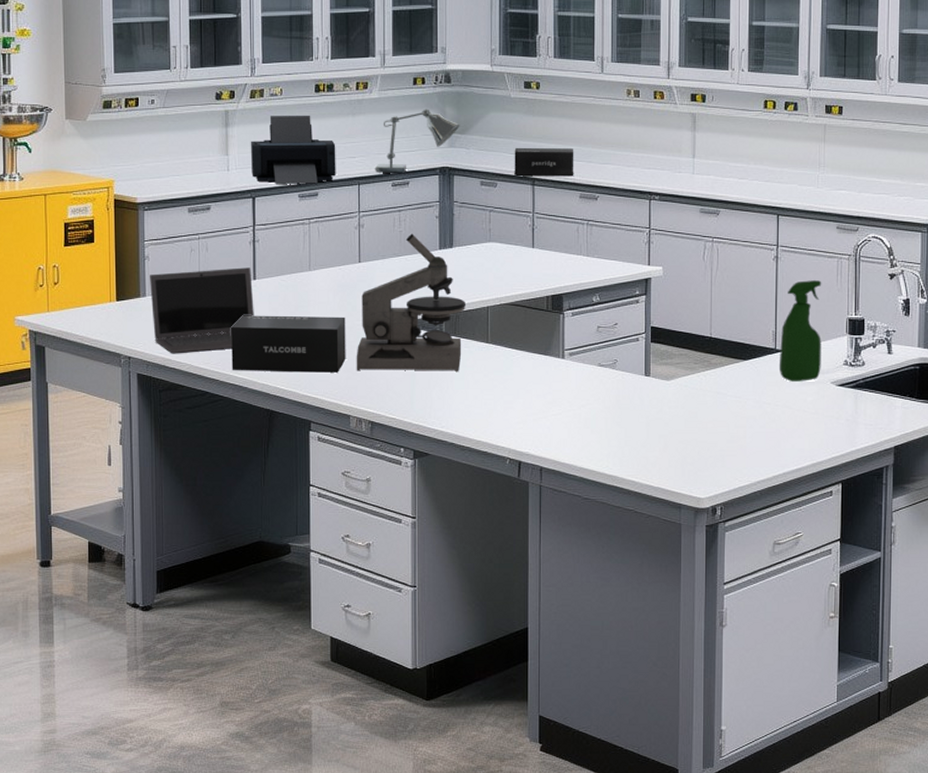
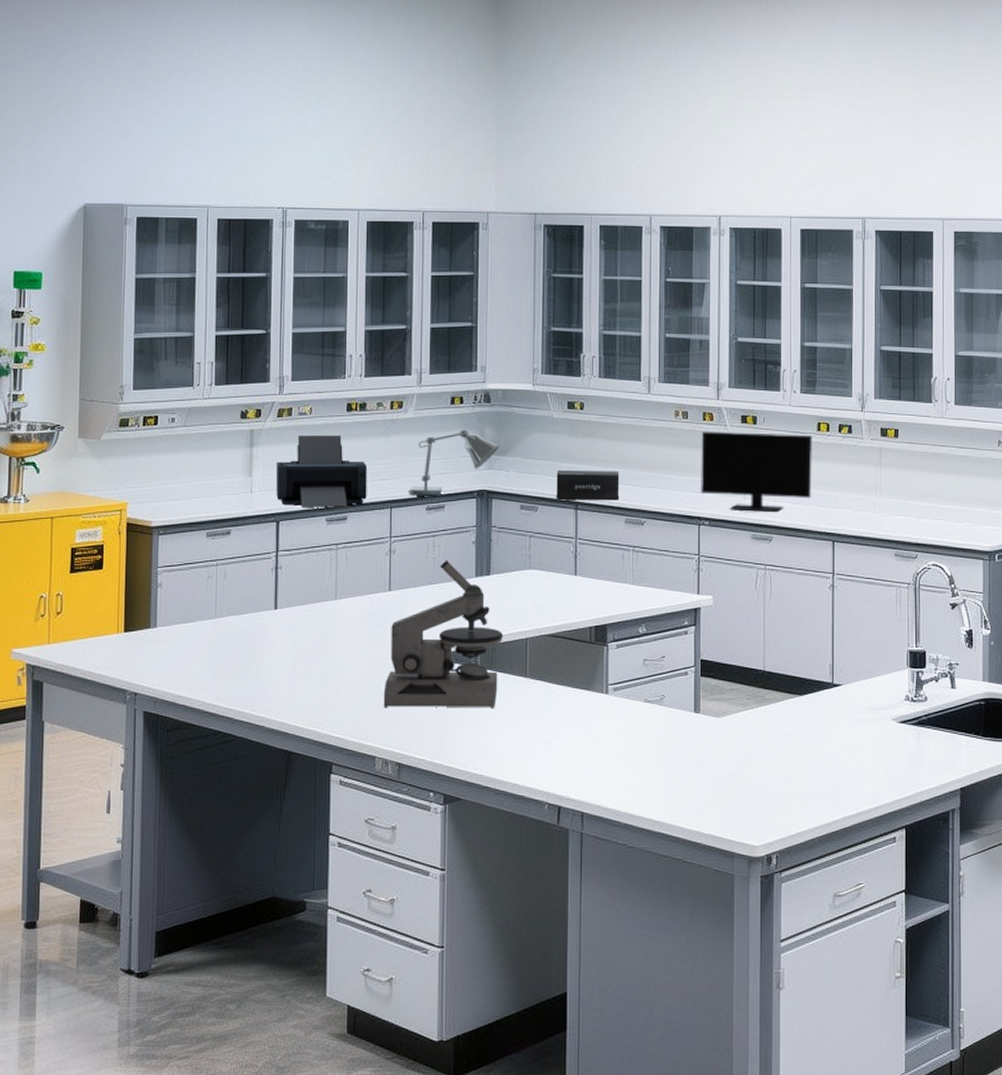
laptop: present [150,267,254,354] -> none [161,596,274,690]
box: present [231,315,346,373] -> none [247,647,373,710]
monitor: none [652,109,759,187] -> present [701,431,812,512]
spray bottle: present [779,280,822,382] -> none [836,610,881,718]

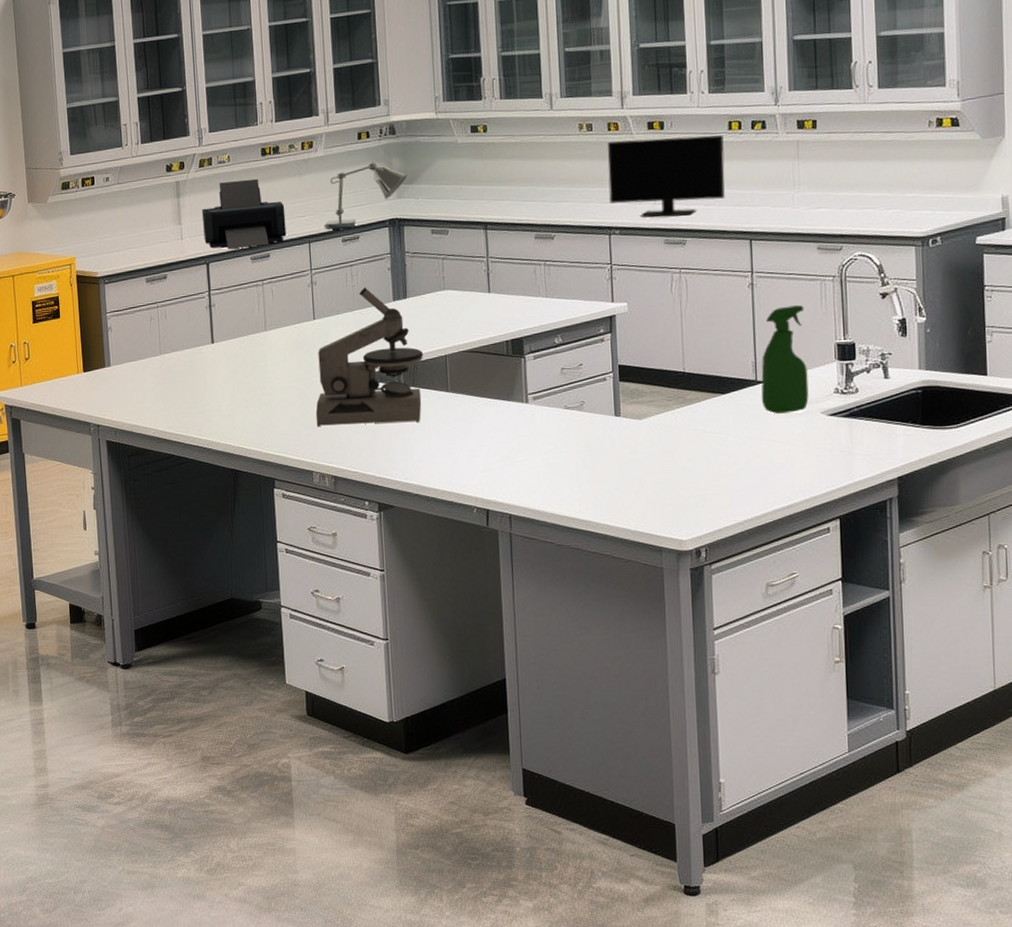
box: present [556,470,620,500] -> none [464,189,528,221]
spray bottle: none [836,610,881,718] -> present [761,305,809,414]

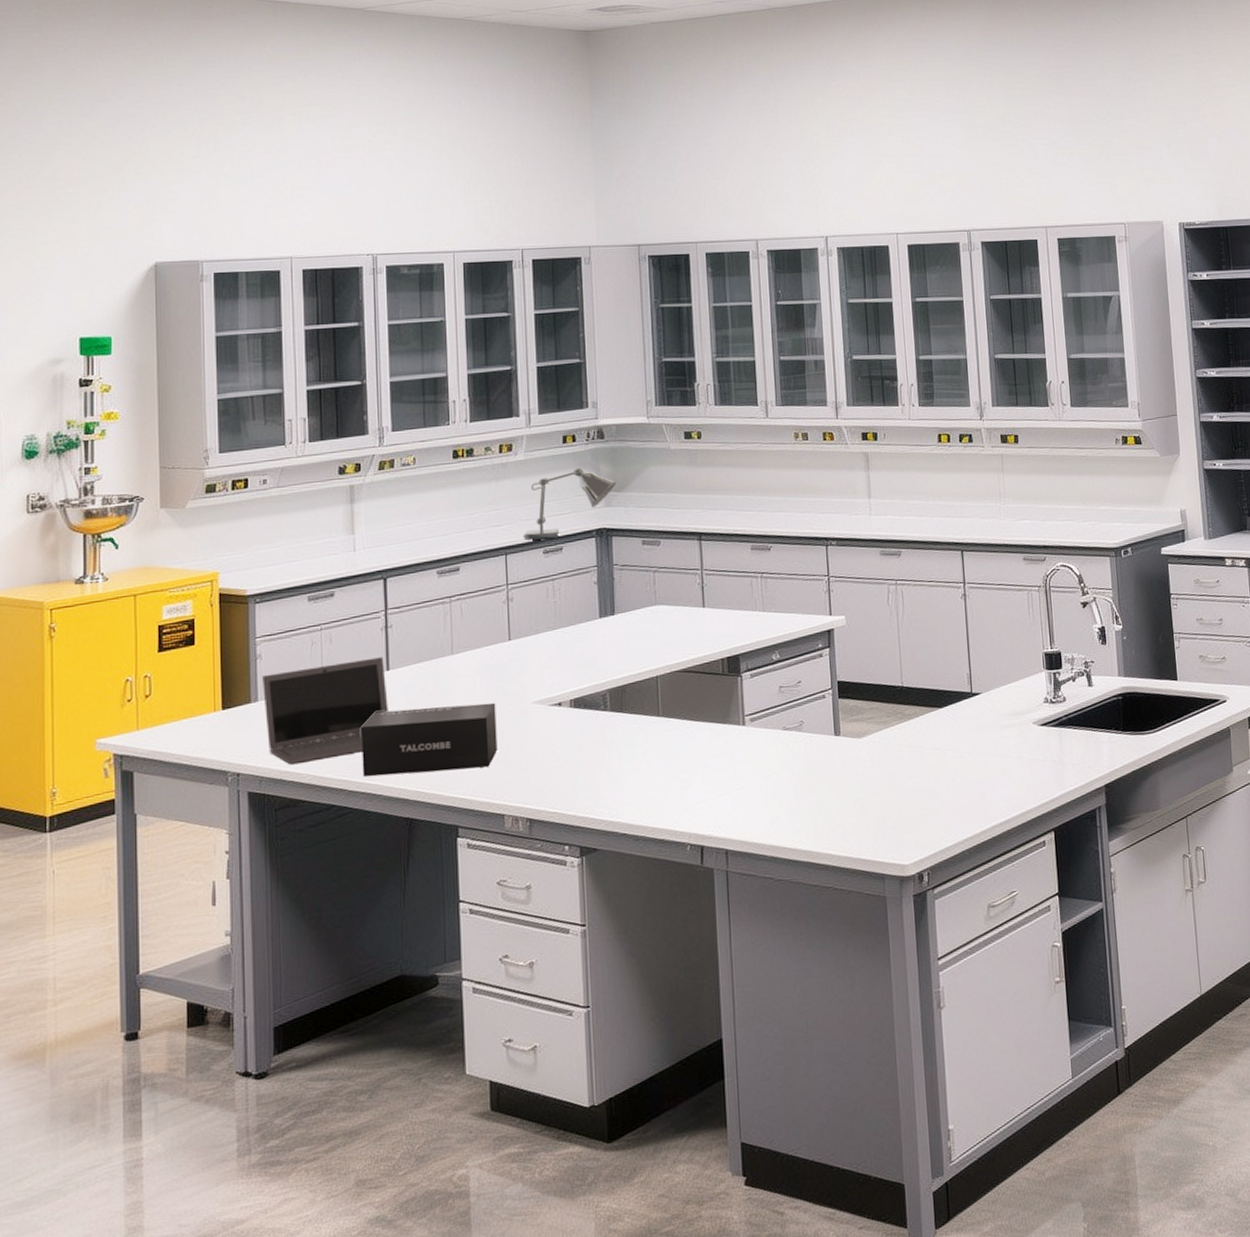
laptop: none [113,332,214,420] -> present [263,657,388,765]
box: none [193,374,306,434] -> present [361,702,498,778]
printer: present [201,178,287,249] -> none [379,483,480,561]
microscope: present [315,287,424,427] -> none [509,603,633,763]
monitor: present [607,135,725,218] -> none [823,447,937,528]
spray bottle: present [761,305,809,414] -> none [976,615,1021,726]

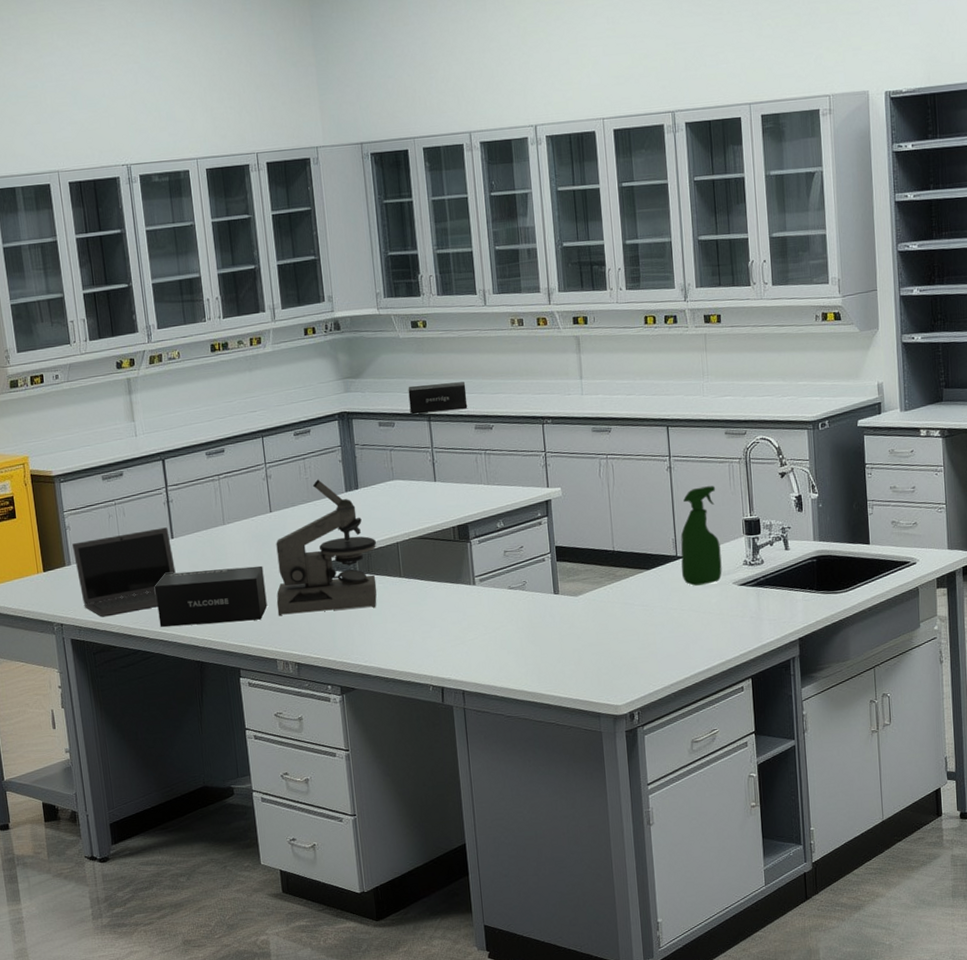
microscope: none [509,603,633,763] -> present [276,479,377,617]
desk lamp: present [523,467,617,540] -> none [275,357,354,424]
box: none [677,498,744,532] -> present [408,382,468,414]
spray bottle: none [976,615,1021,726] -> present [680,486,722,586]

